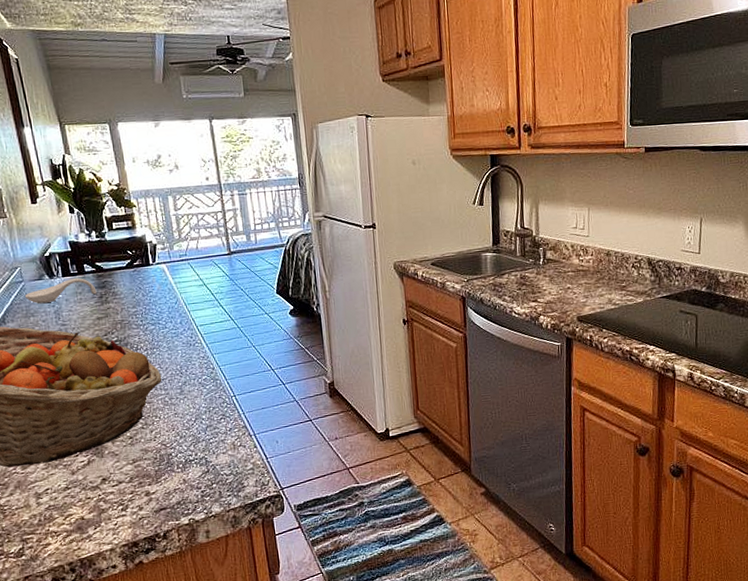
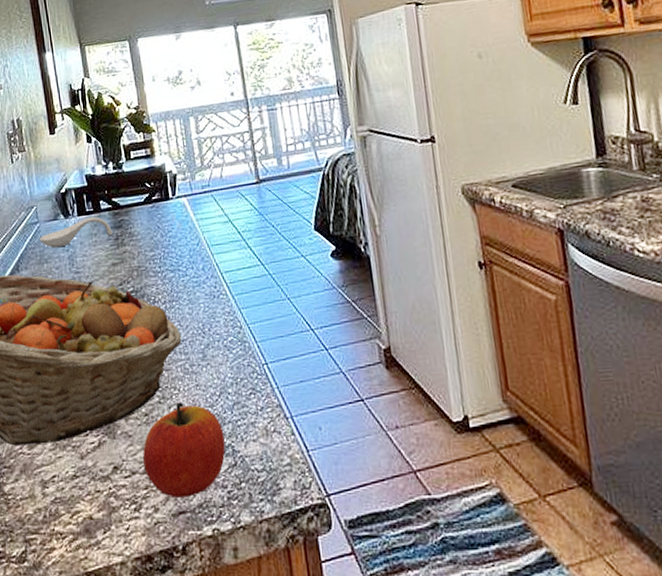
apple: none [128,427,200,499] -> present [142,402,226,498]

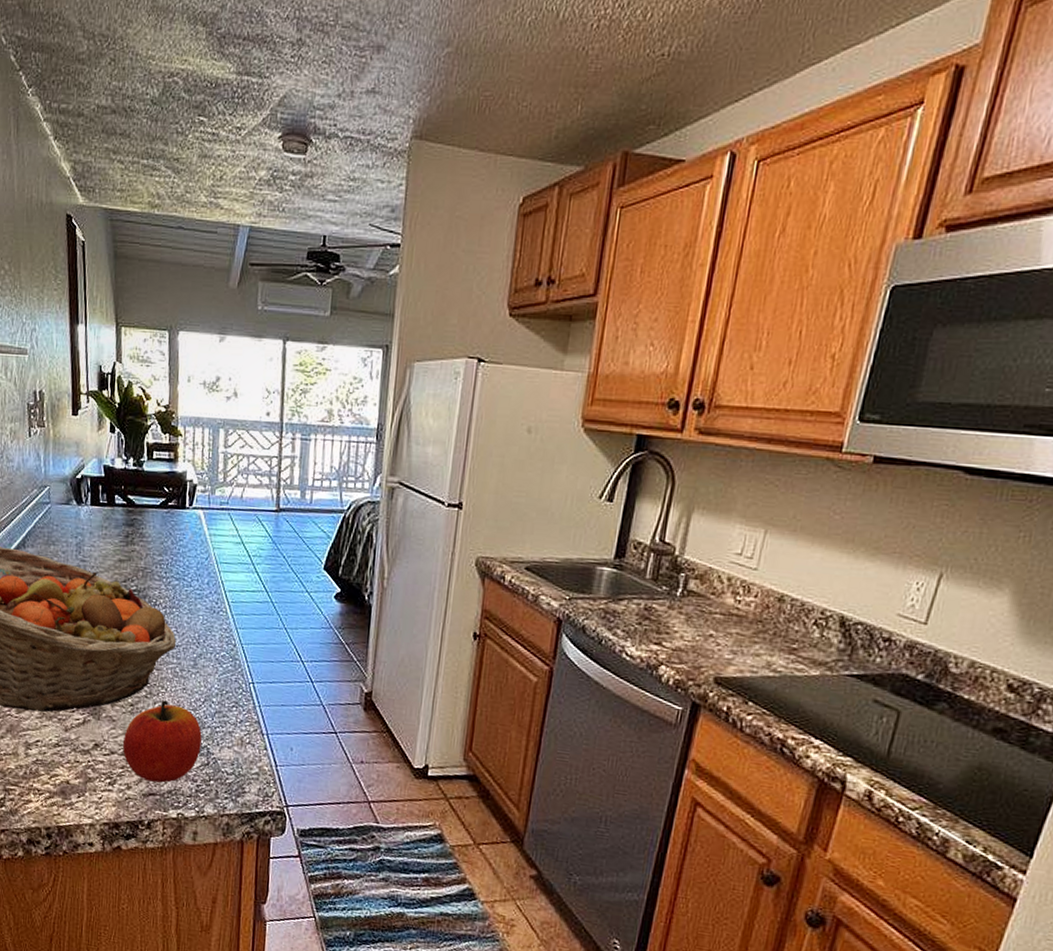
spoon rest: present [39,217,113,248] -> none [48,509,124,533]

